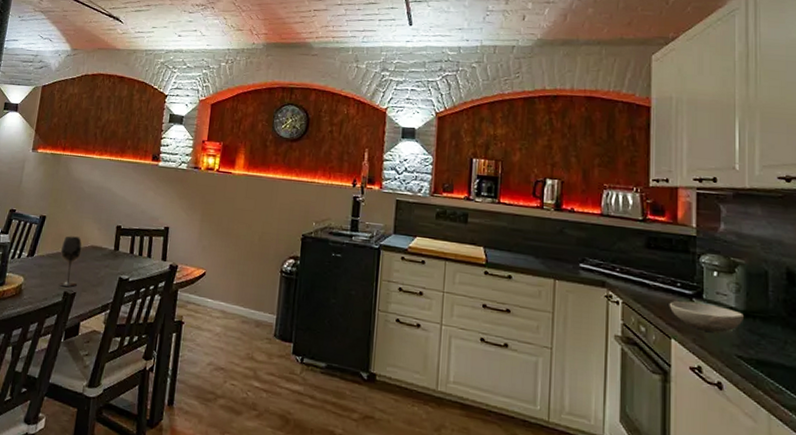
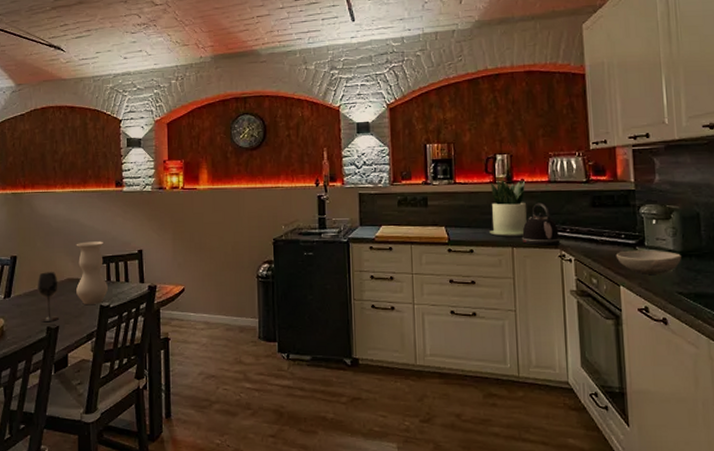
vase: none [98,211,133,276] -> present [76,241,109,306]
planter: none [531,205,575,270] -> present [490,180,528,238]
kettle: none [565,235,608,283] -> present [521,202,561,246]

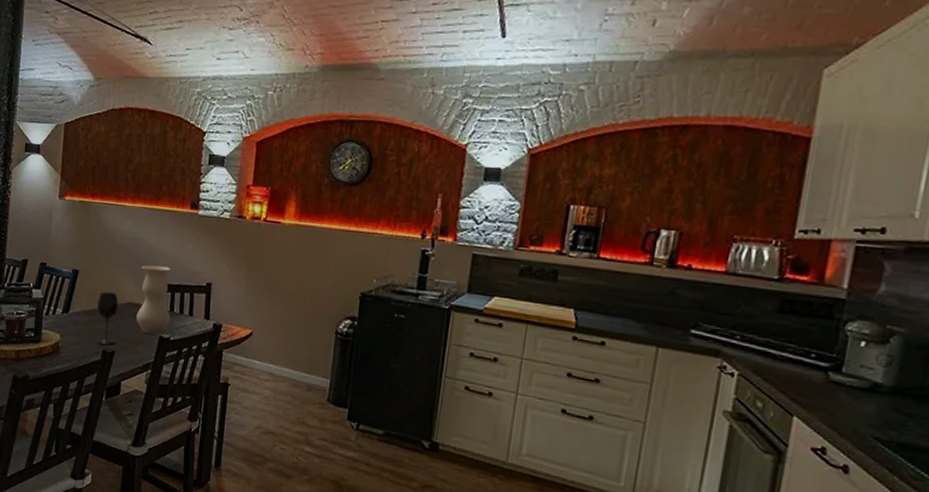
planter: present [490,180,528,238] -> none [631,261,692,336]
kettle: present [521,202,561,246] -> none [672,297,725,352]
bowl: present [615,250,681,274] -> none [796,373,891,411]

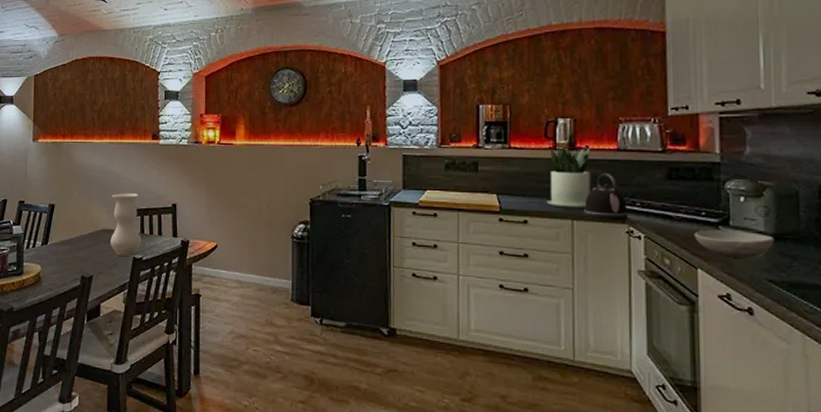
wine glass: present [96,291,119,346] -> none [73,221,93,272]
planter: none [631,261,692,336] -> present [547,146,592,210]
kettle: none [672,297,725,352] -> present [583,172,629,220]
bowl: none [796,373,891,411] -> present [694,229,774,258]

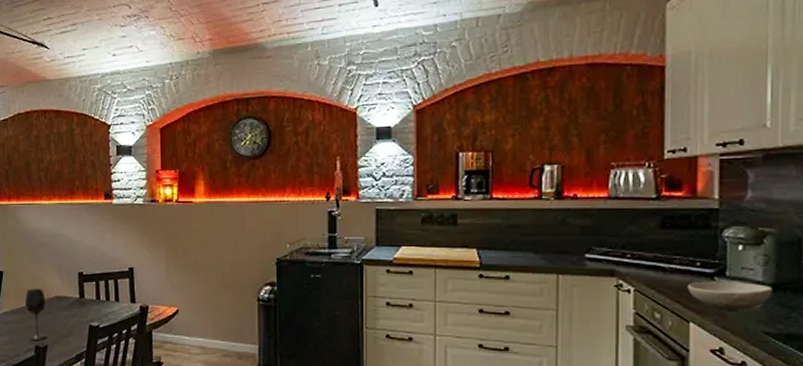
wine glass: none [73,221,93,272] -> present [24,289,47,341]
vase: present [110,193,142,257] -> none [63,257,98,325]
planter: present [547,146,592,210] -> none [531,195,579,263]
kettle: present [583,172,629,220] -> none [569,222,618,273]

